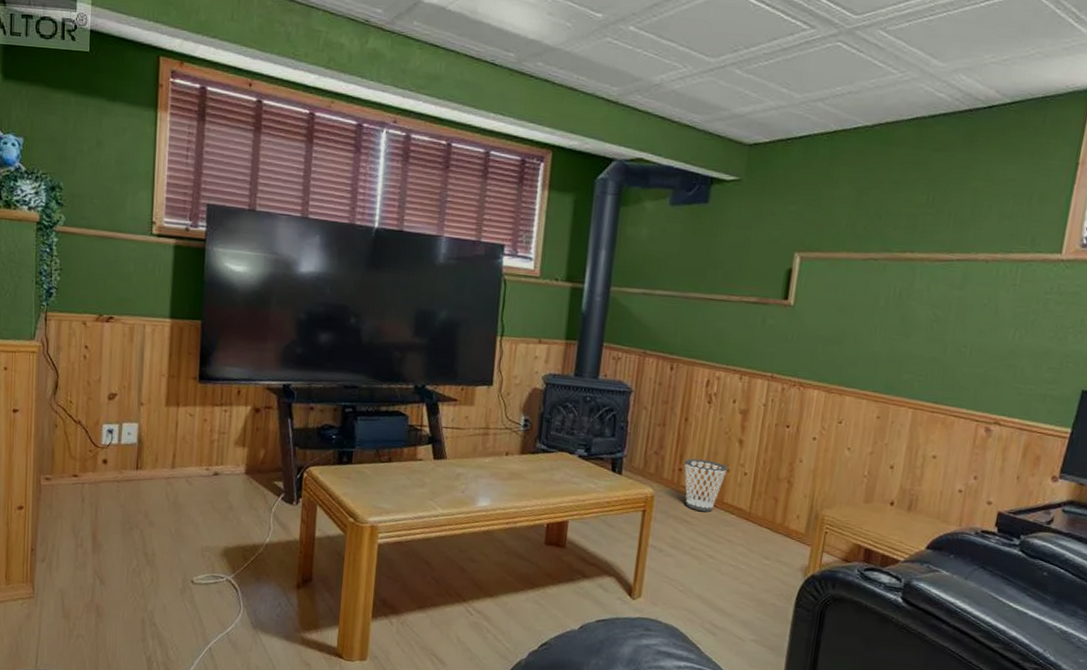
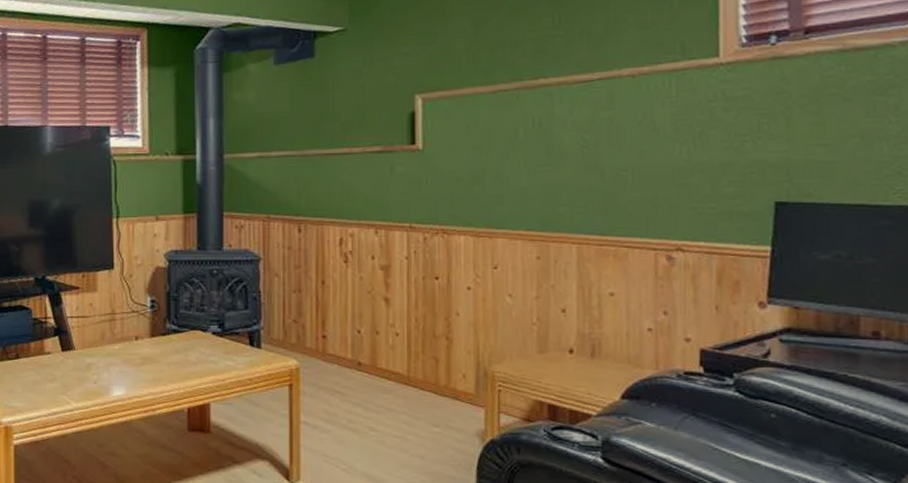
wastebasket: present [684,458,728,512] -> none [327,323,376,379]

